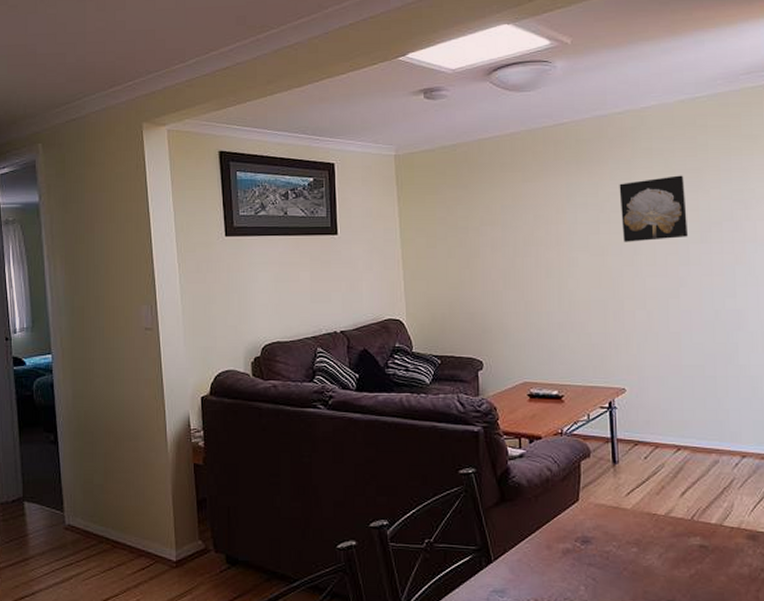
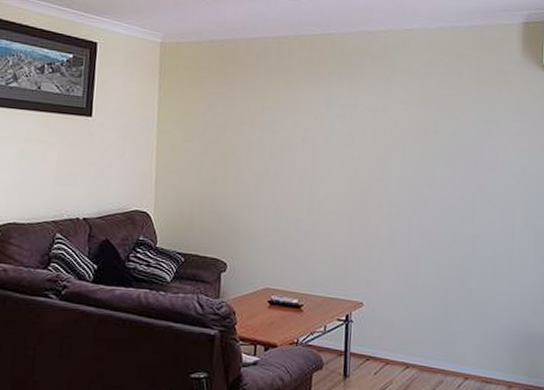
wall art: present [619,175,688,242] -> none [375,98,438,160]

